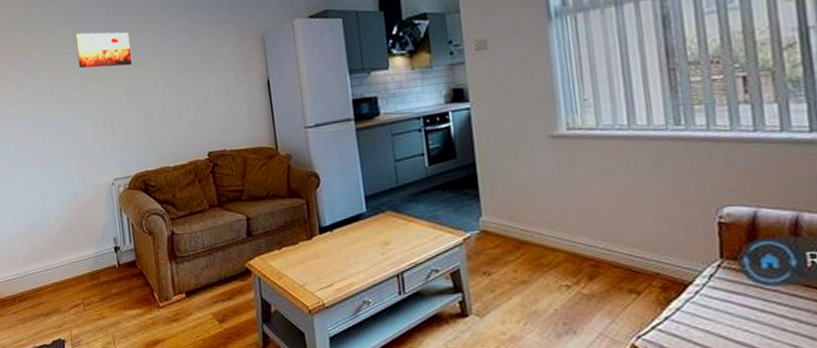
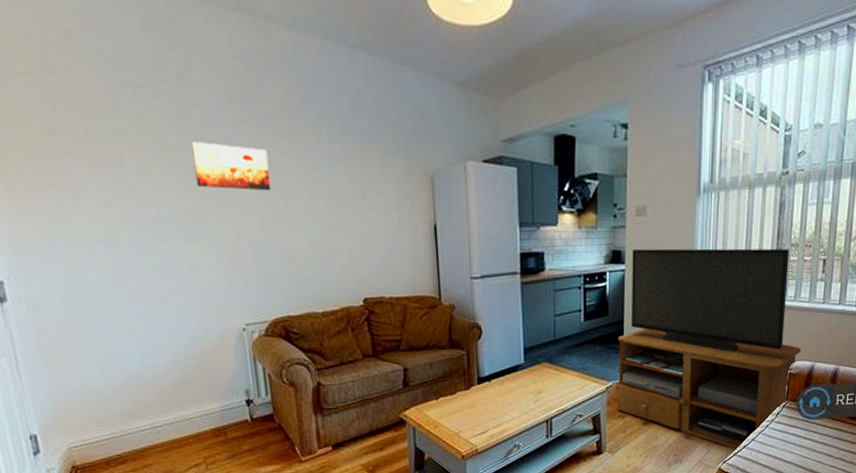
tv stand: none [471,68,733,322] -> present [617,248,802,450]

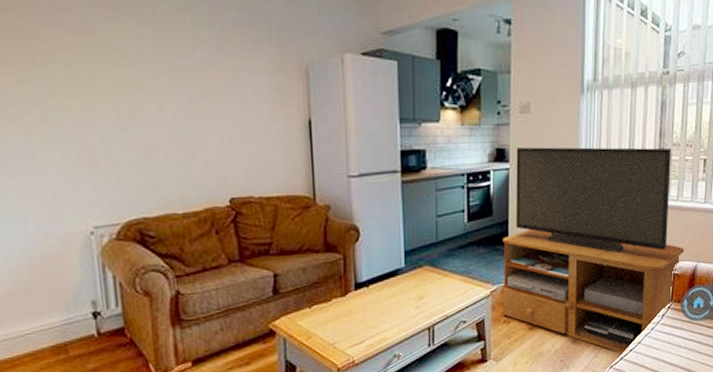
wall art: present [191,142,272,191] -> none [34,25,127,81]

